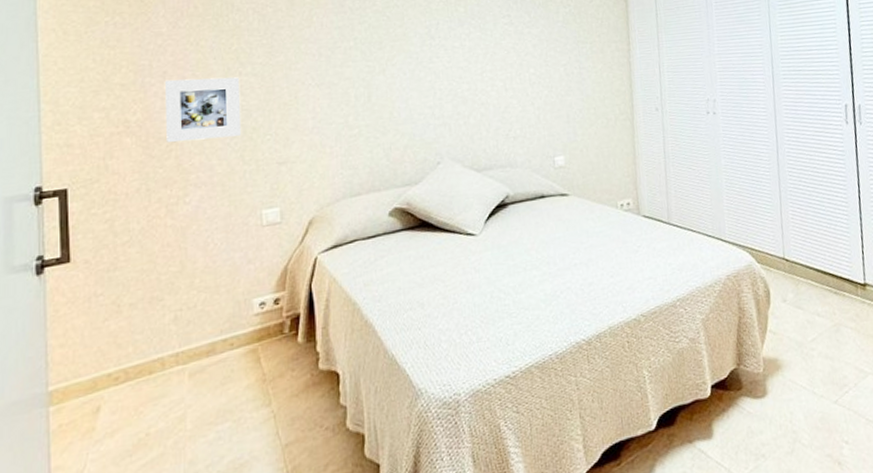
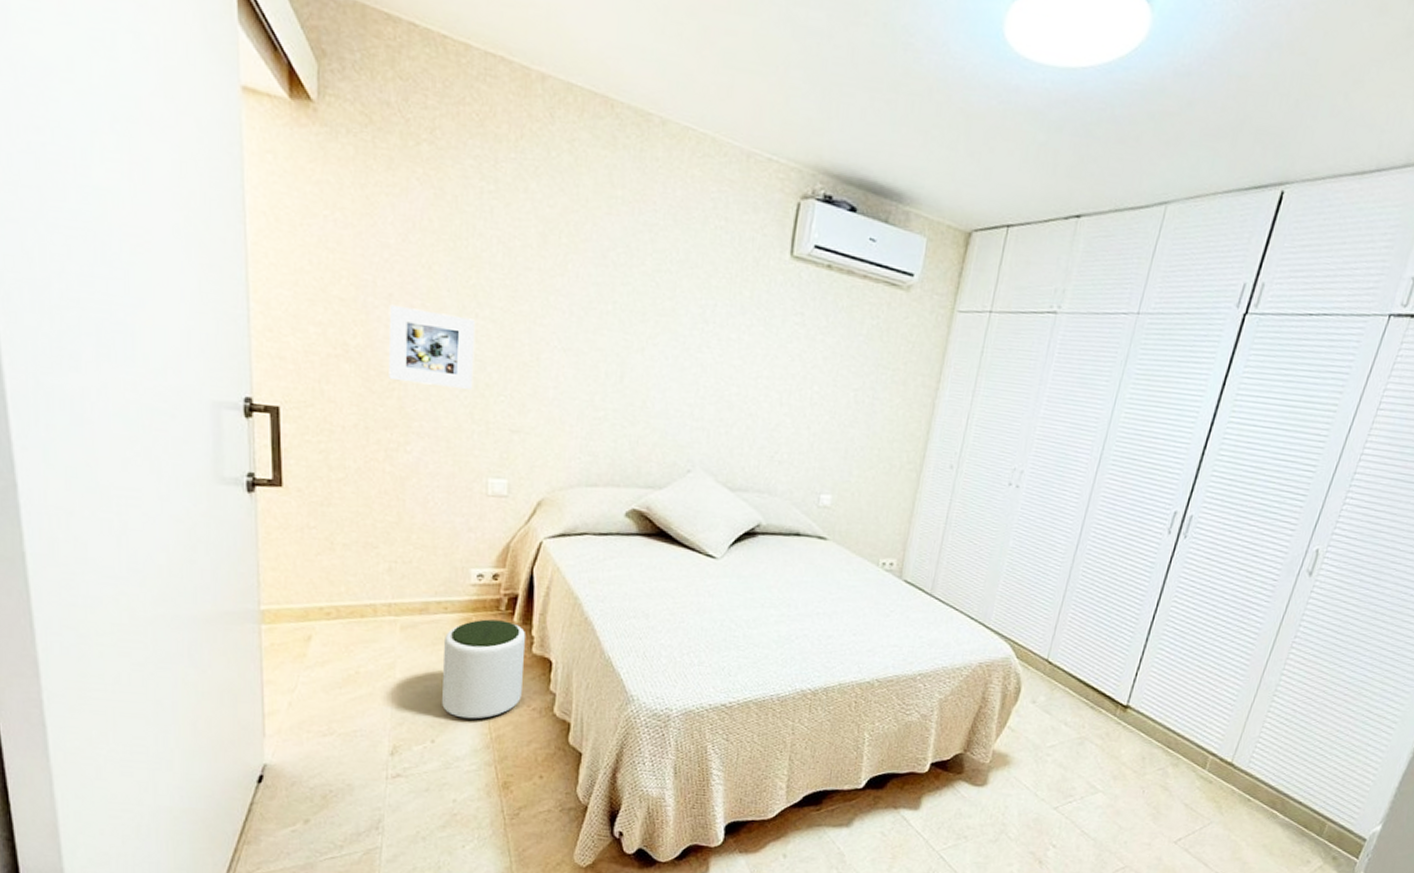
plant pot: none [233,342,313,457] -> present [442,619,526,719]

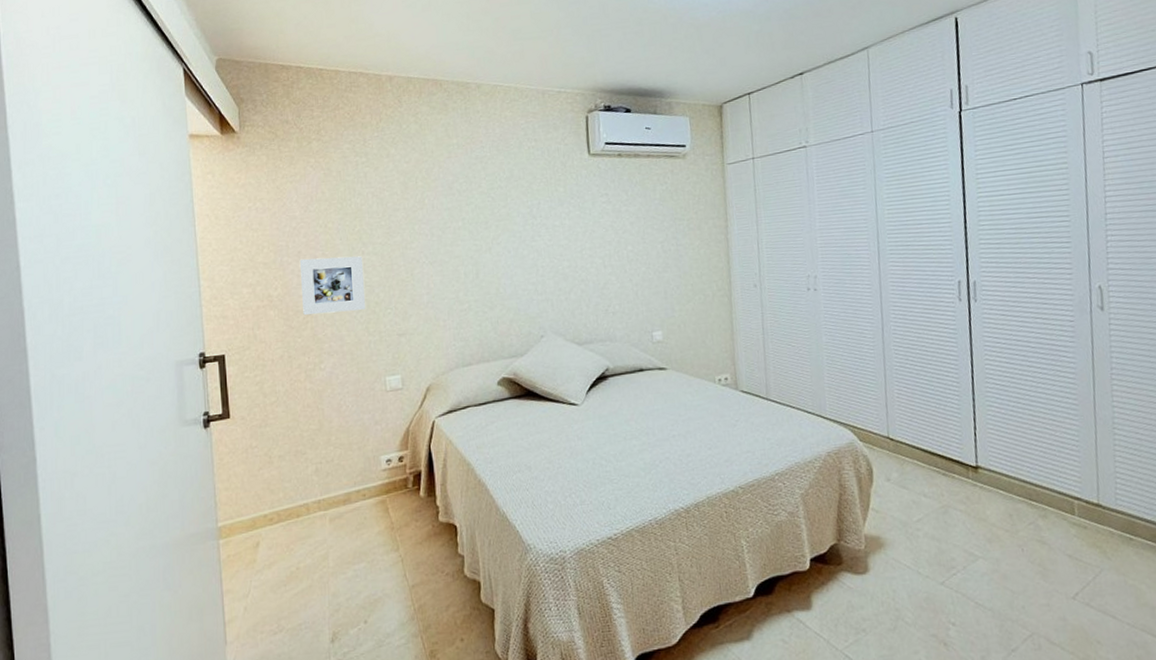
plant pot: present [442,619,526,719] -> none [366,496,436,595]

